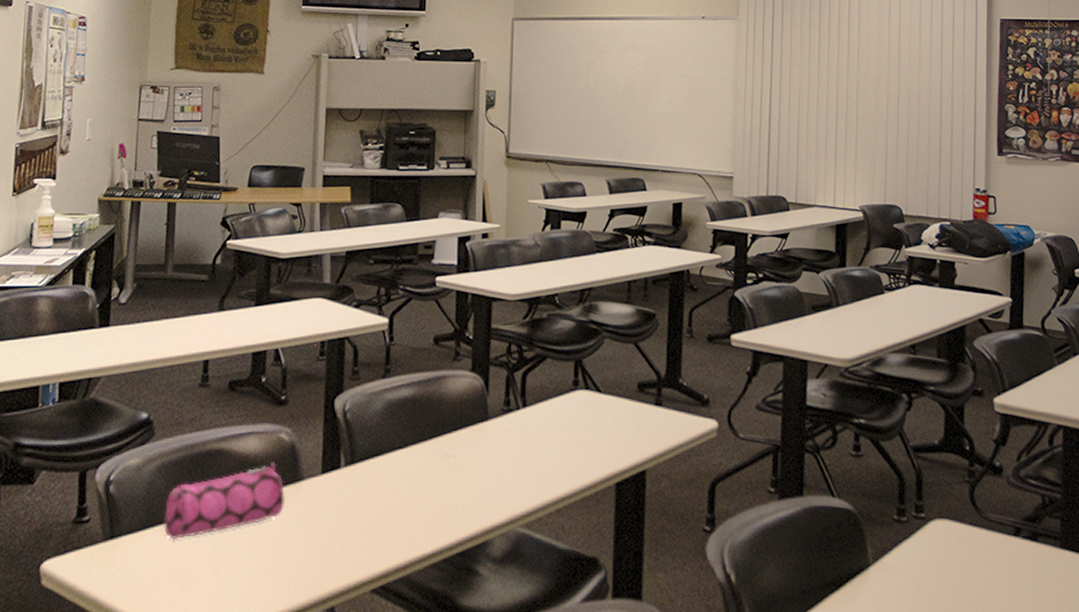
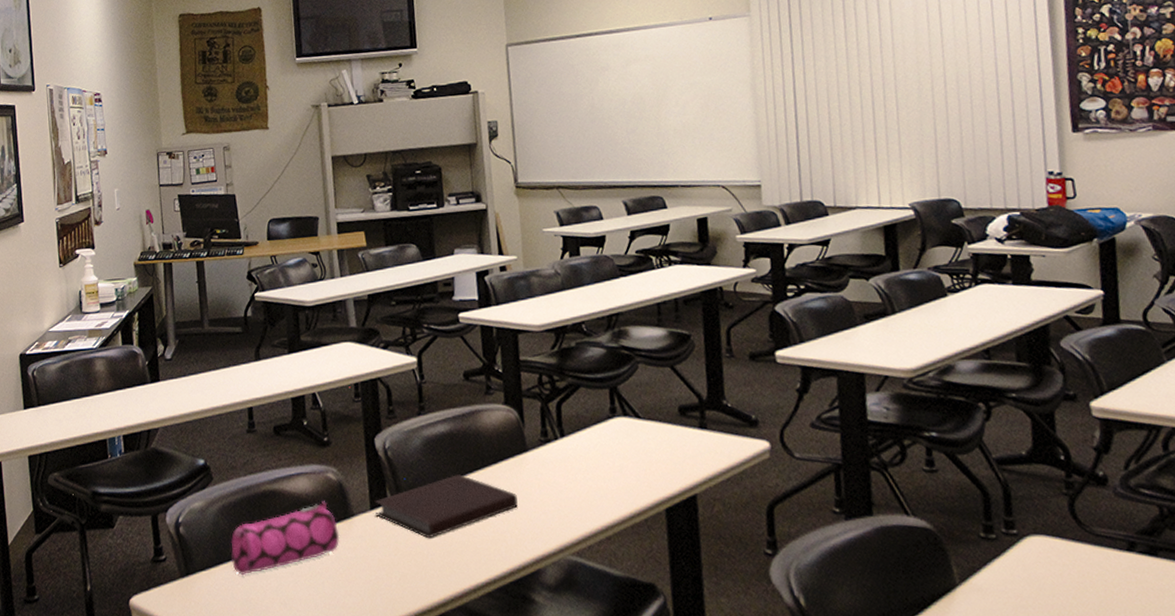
notebook: none [326,440,473,506] -> present [374,474,518,539]

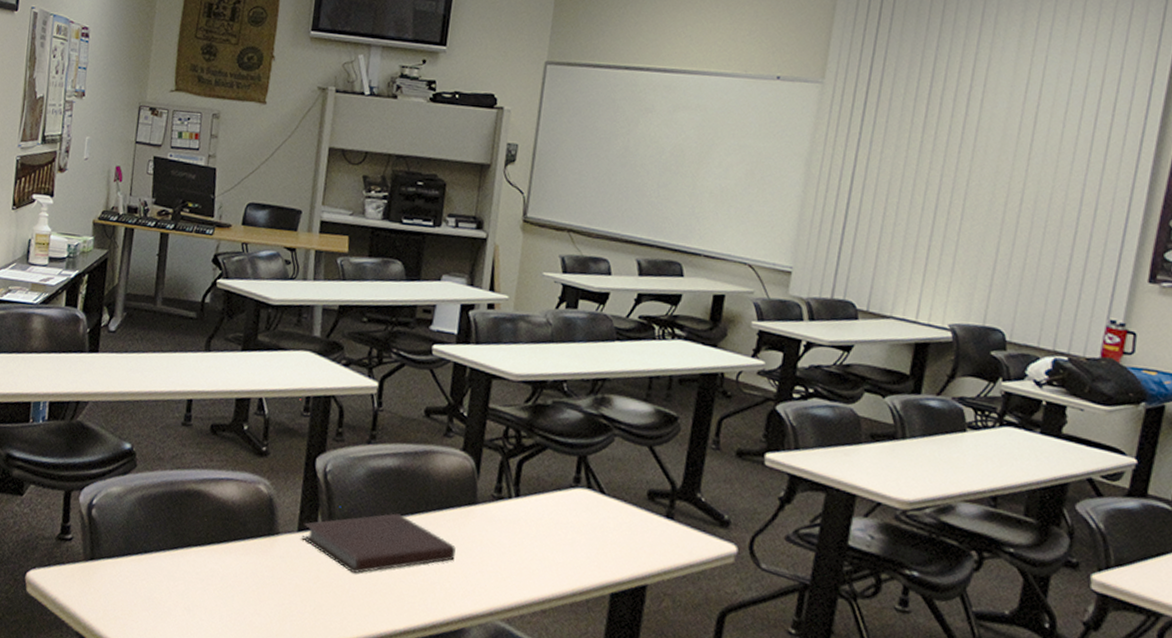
pencil case: present [230,501,340,575] -> none [141,512,260,571]

